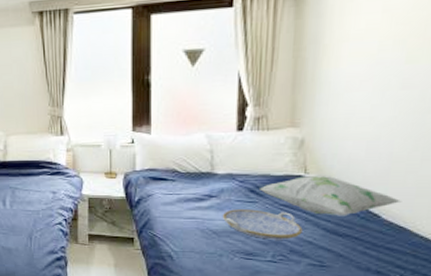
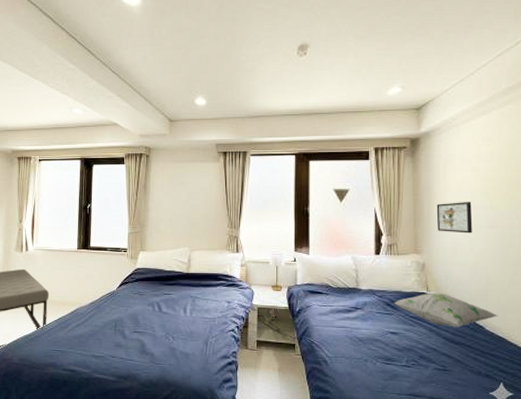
serving tray: present [222,209,303,240] -> none [366,320,428,347]
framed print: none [325,55,378,98] -> present [436,202,473,234]

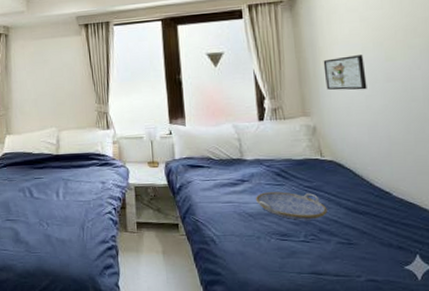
serving tray: none [366,320,428,347] -> present [255,192,327,220]
decorative pillow: present [394,292,499,327] -> none [285,158,407,195]

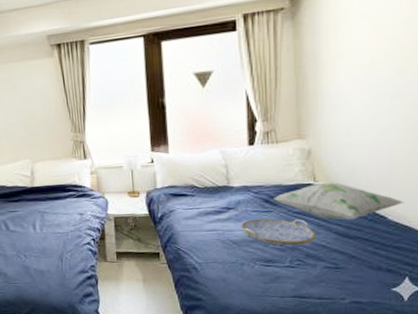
decorative pillow: none [285,158,407,195] -> present [274,182,405,220]
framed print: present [323,55,367,91] -> none [325,68,373,110]

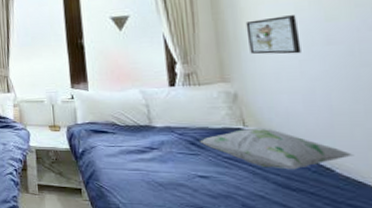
serving tray: present [240,218,316,246] -> none [165,161,252,194]
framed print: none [325,68,373,110] -> present [245,15,301,55]

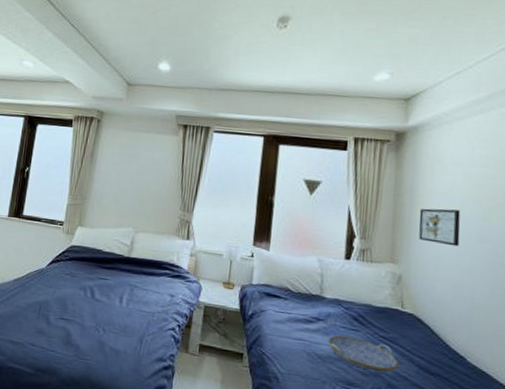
serving tray: none [165,161,252,194] -> present [327,335,399,373]
decorative pillow: present [200,128,355,170] -> none [362,310,484,355]

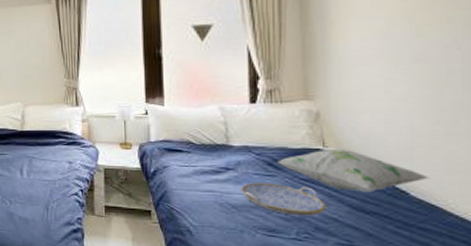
decorative pillow: none [362,310,484,355] -> present [278,148,430,193]
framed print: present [419,208,461,247] -> none [334,30,388,72]

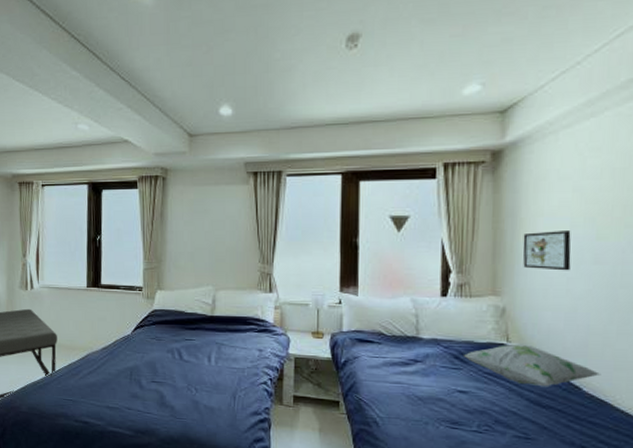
serving tray: present [240,183,326,216] -> none [427,375,507,410]
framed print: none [334,30,388,72] -> present [523,231,571,271]

